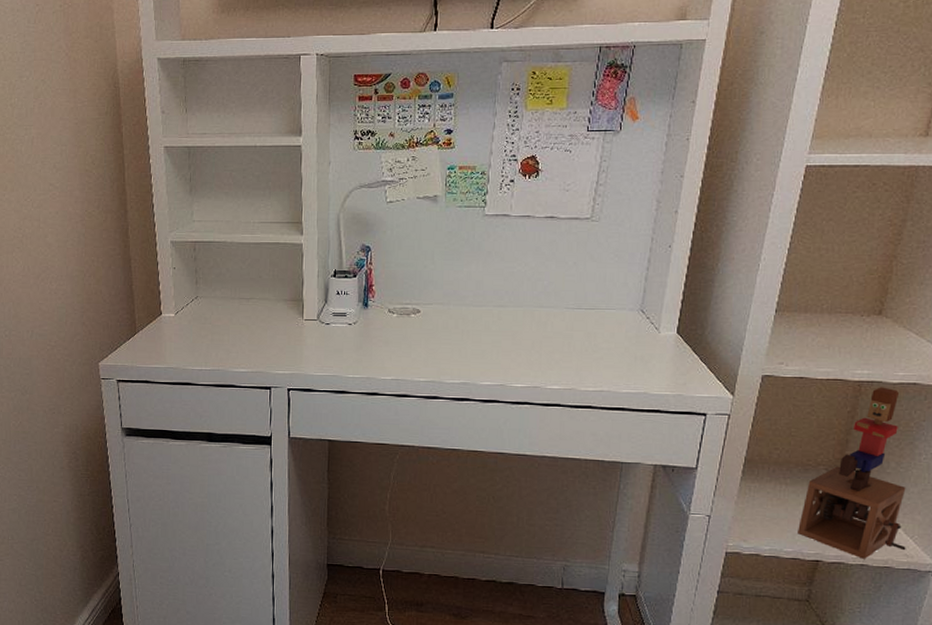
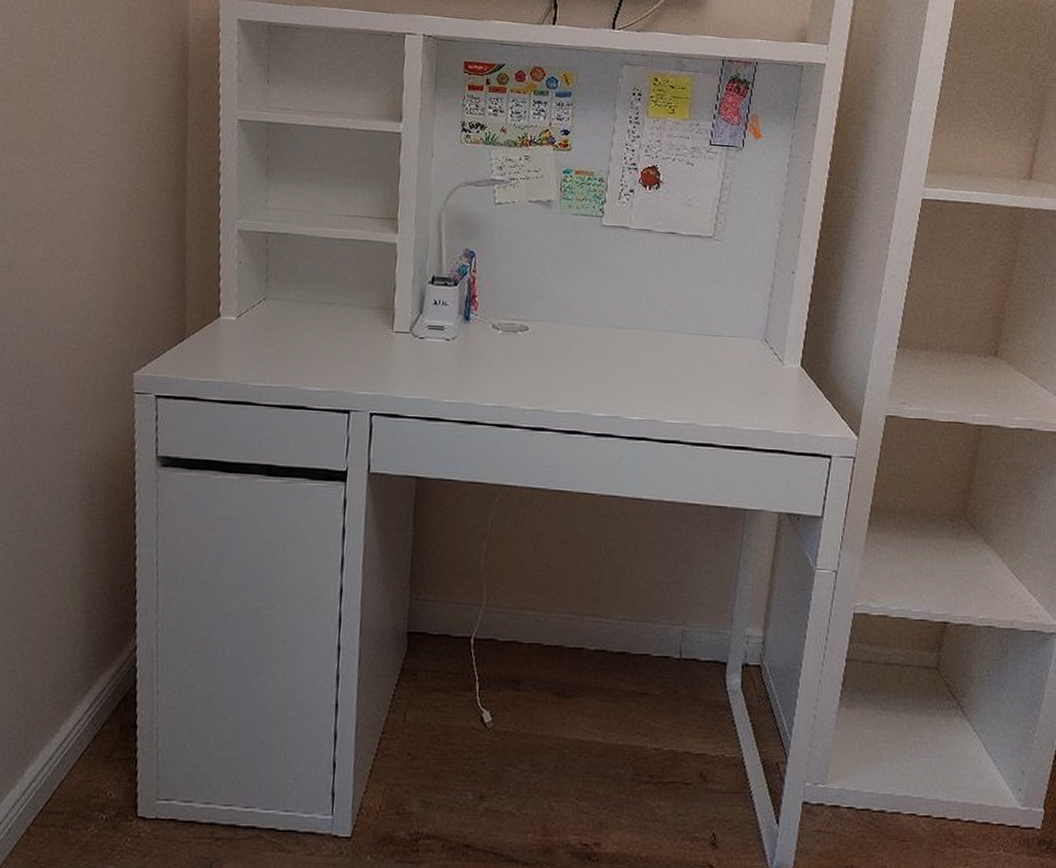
toy box: present [798,387,906,559] -> none [925,432,1030,620]

